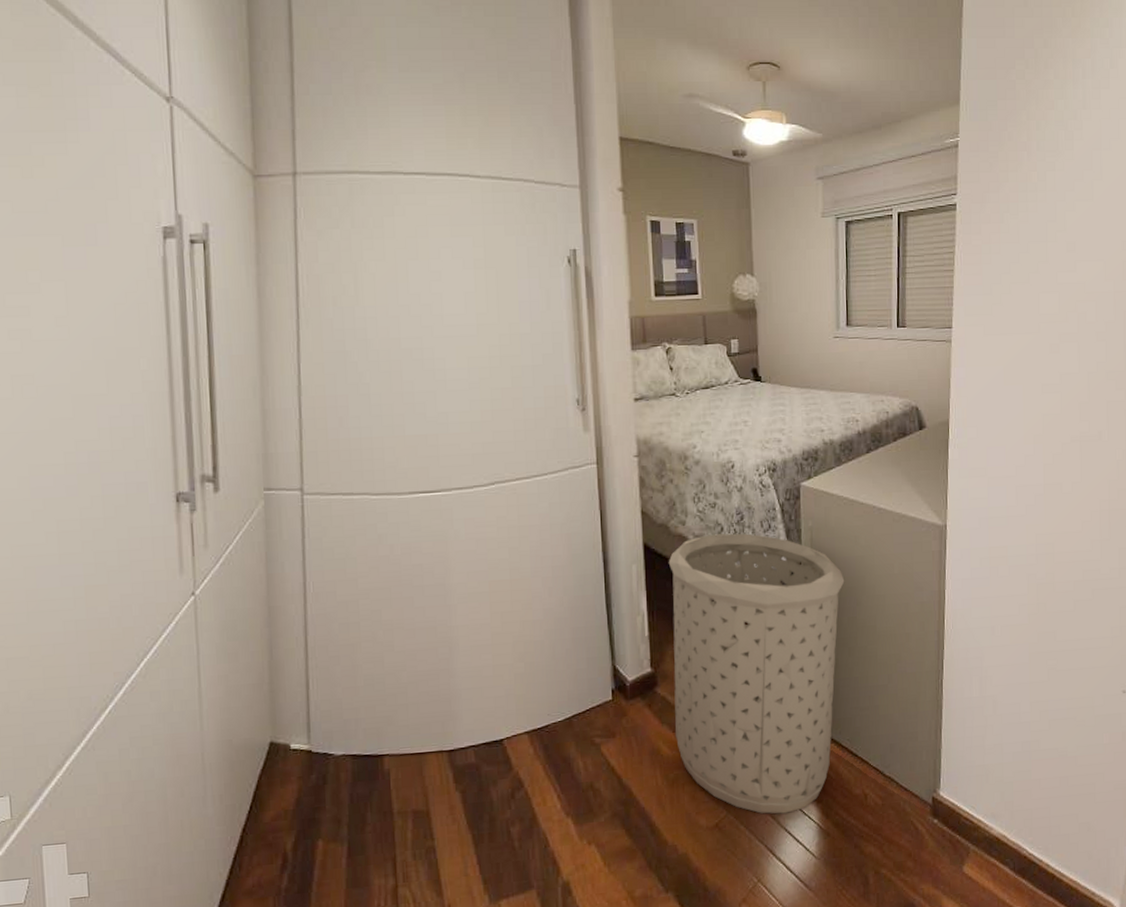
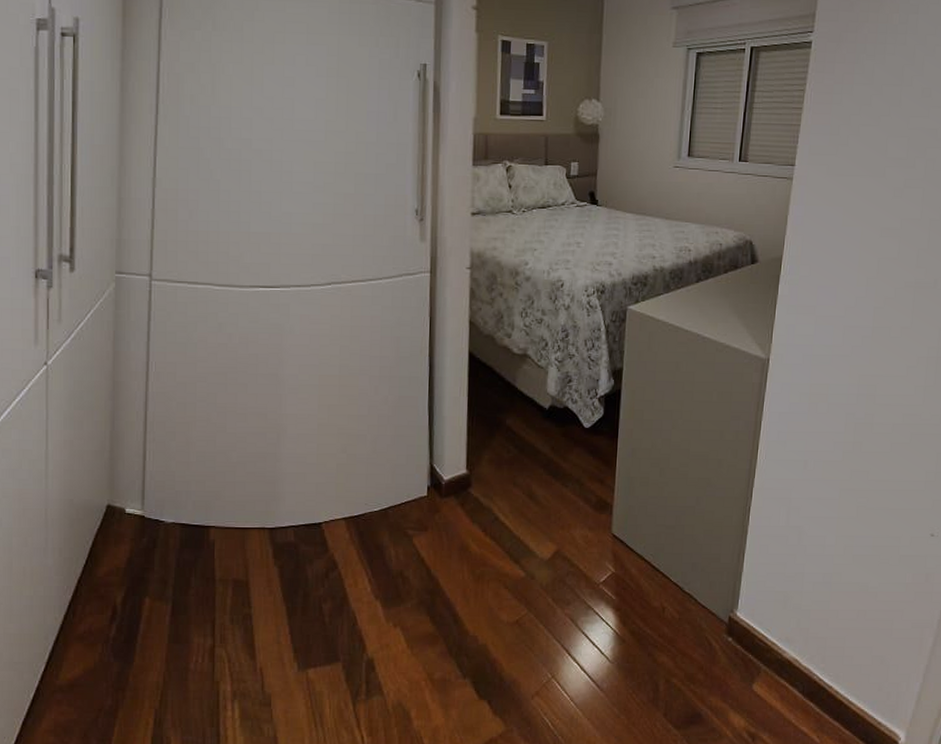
laundry basket: present [668,533,845,814] -> none [484,349,663,617]

